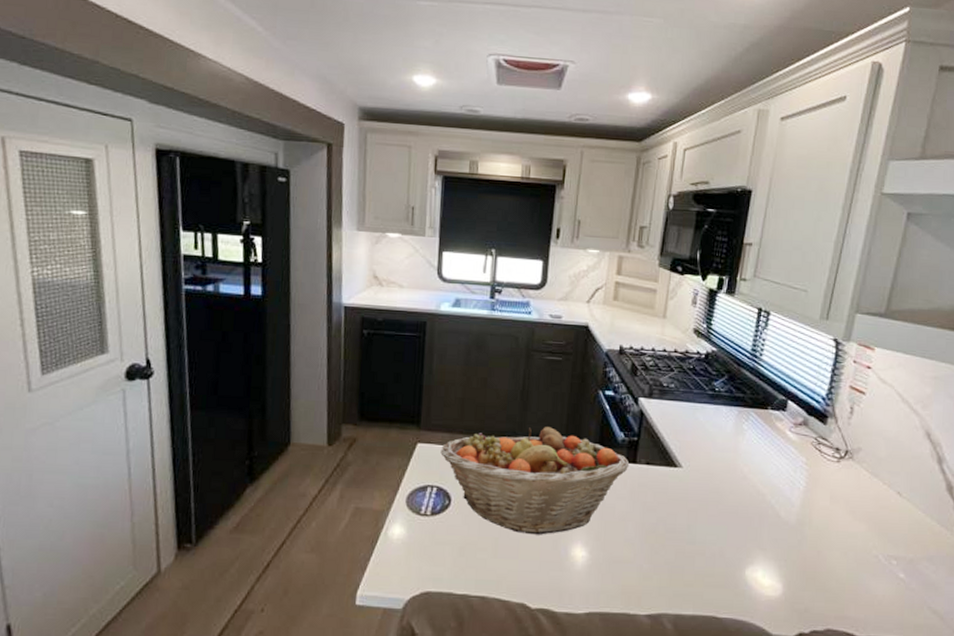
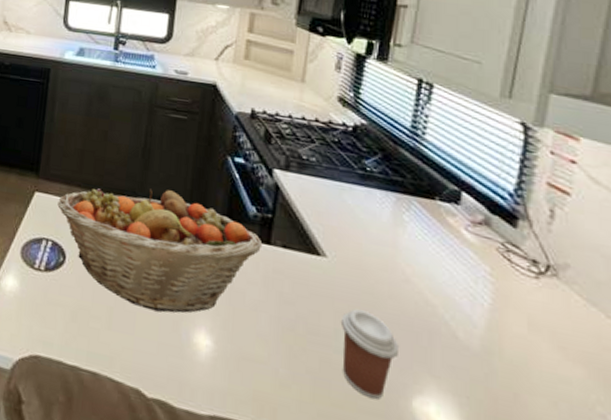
coffee cup: none [692,506,737,575] -> present [340,309,400,399]

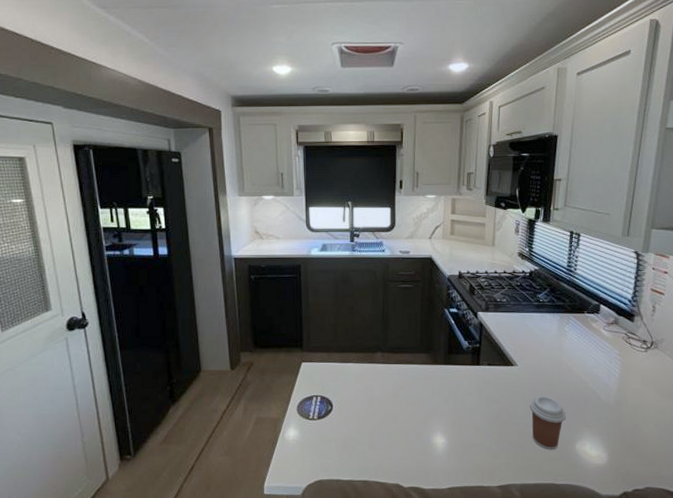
fruit basket: present [57,188,263,313] -> none [321,341,475,429]

